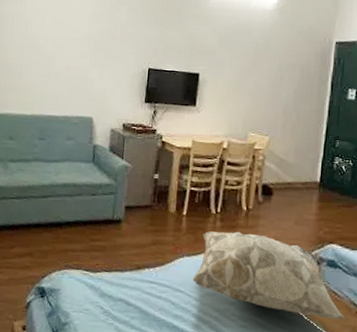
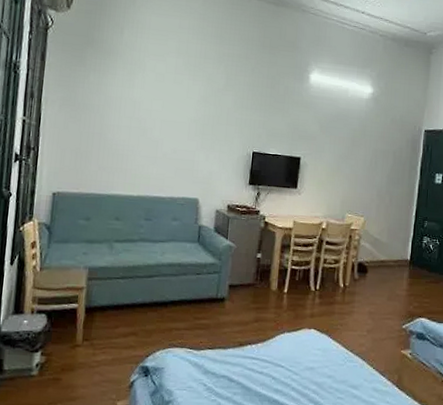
decorative pillow: present [192,231,345,320] -> none [292,307,432,388]

